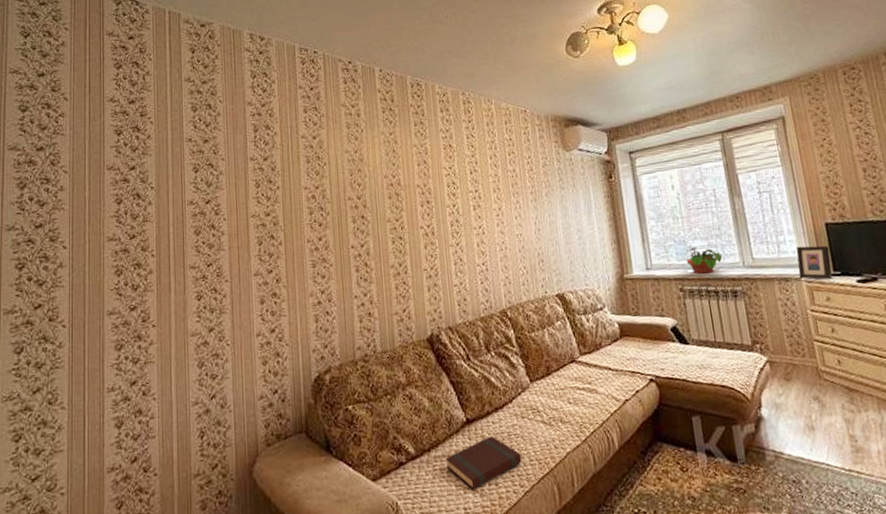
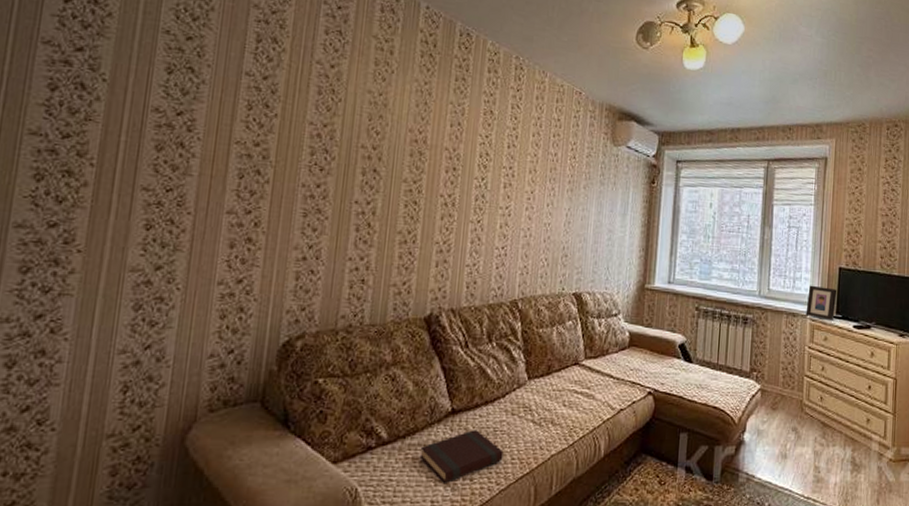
potted flower: present [686,244,722,274] -> none [707,265,741,297]

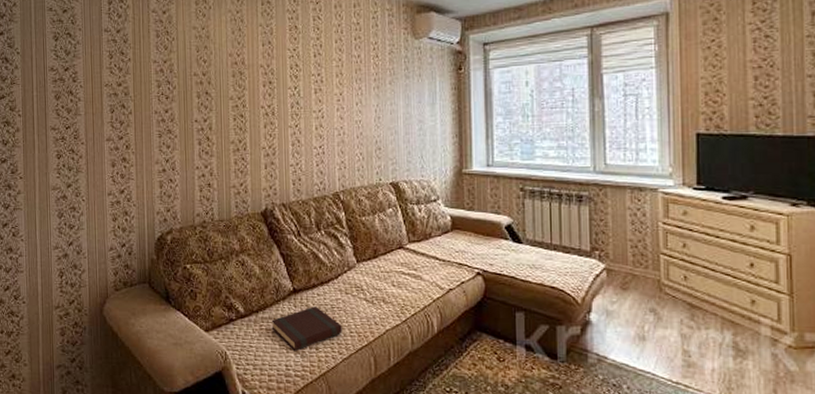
picture frame: present [806,285,837,321] -> none [655,155,696,194]

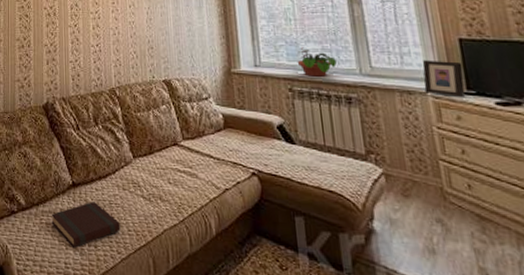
potted flower: none [531,144,571,175] -> present [297,46,337,77]
picture frame: none [655,155,696,194] -> present [422,60,465,98]

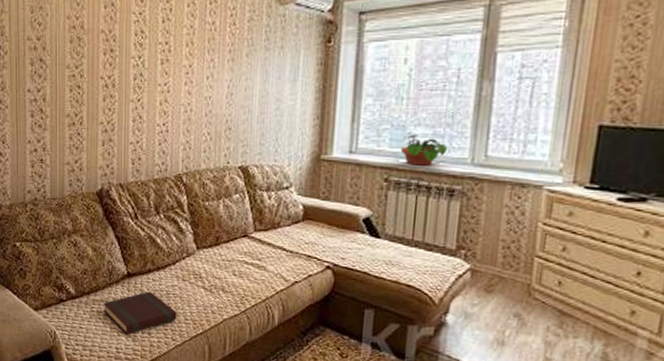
picture frame: present [422,60,465,98] -> none [541,149,594,193]

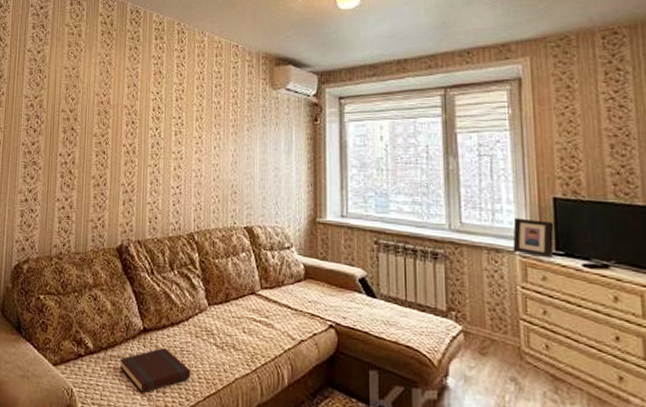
potted flower: present [400,130,447,166] -> none [385,198,426,231]
picture frame: none [541,149,594,193] -> present [512,217,554,259]

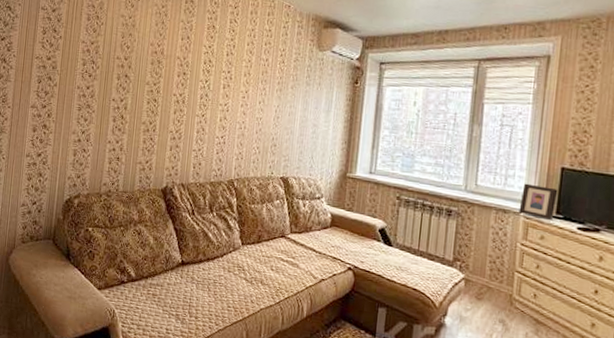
book: present [119,348,191,394] -> none [158,279,222,317]

